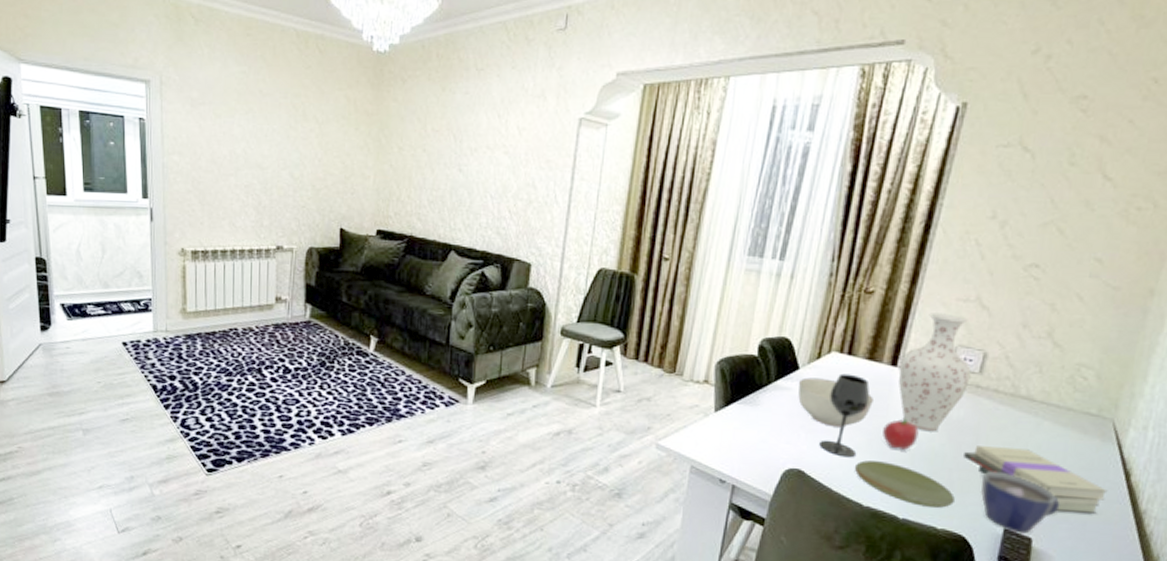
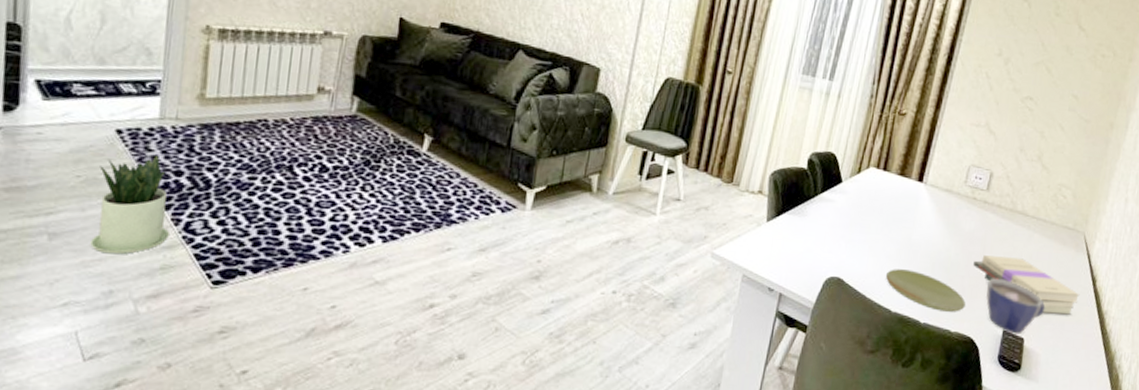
planter: none [113,364,171,447] -> present [90,156,171,255]
bowl: present [798,377,873,427] -> none [840,190,903,238]
wineglass: present [819,373,870,458] -> none [857,187,901,266]
fruit: present [882,418,919,450] -> none [909,230,939,259]
vase: present [898,313,971,432] -> none [923,135,981,243]

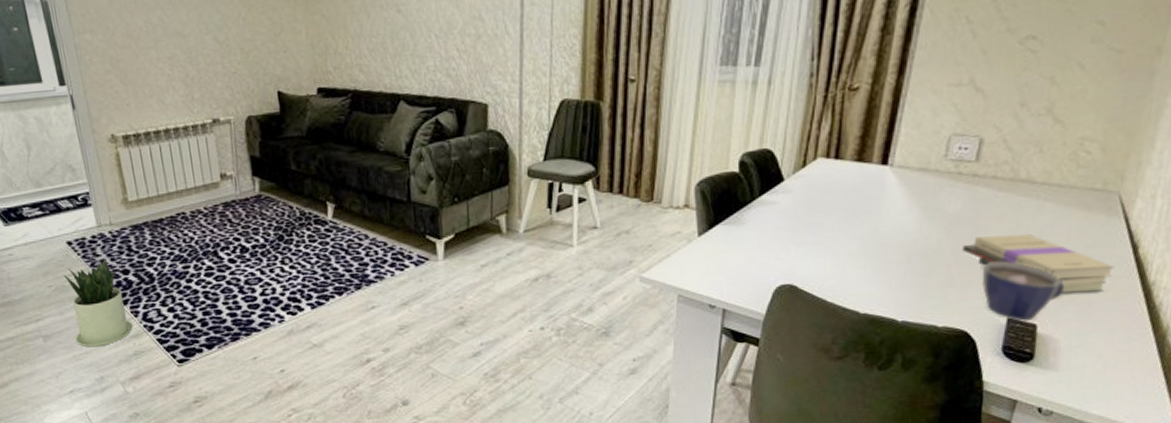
plate: present [885,269,966,312] -> none [848,265,955,306]

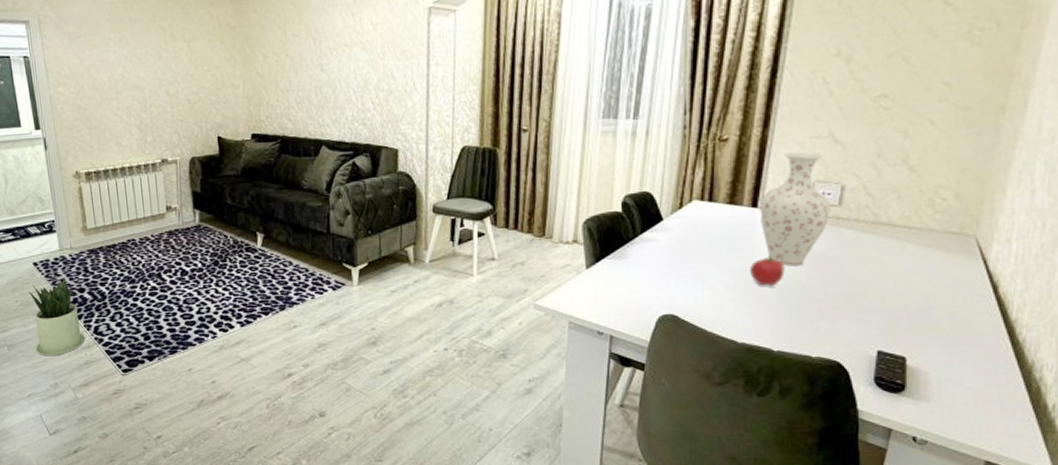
fruit: none [876,218,914,251] -> present [750,256,785,286]
vase: none [889,101,967,229] -> present [760,152,831,266]
books: present [963,234,1115,293] -> none [831,273,977,328]
cup: present [981,261,1065,320] -> none [850,297,931,352]

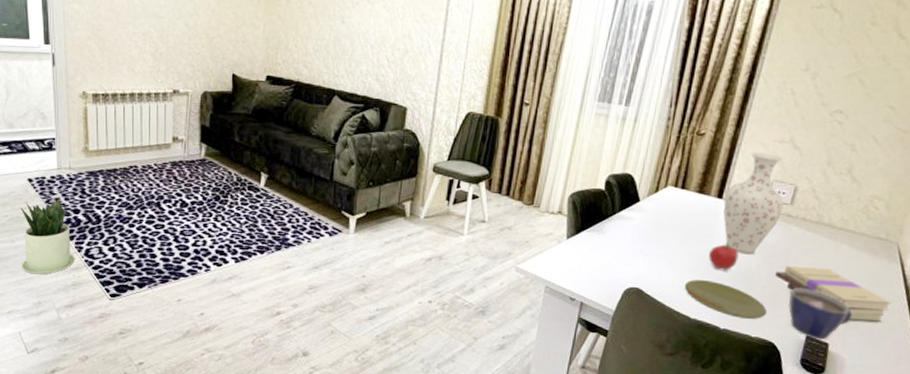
plate: none [725,299,826,337] -> present [684,279,767,319]
books: none [831,273,977,328] -> present [775,266,891,322]
cup: none [850,297,931,352] -> present [787,287,853,339]

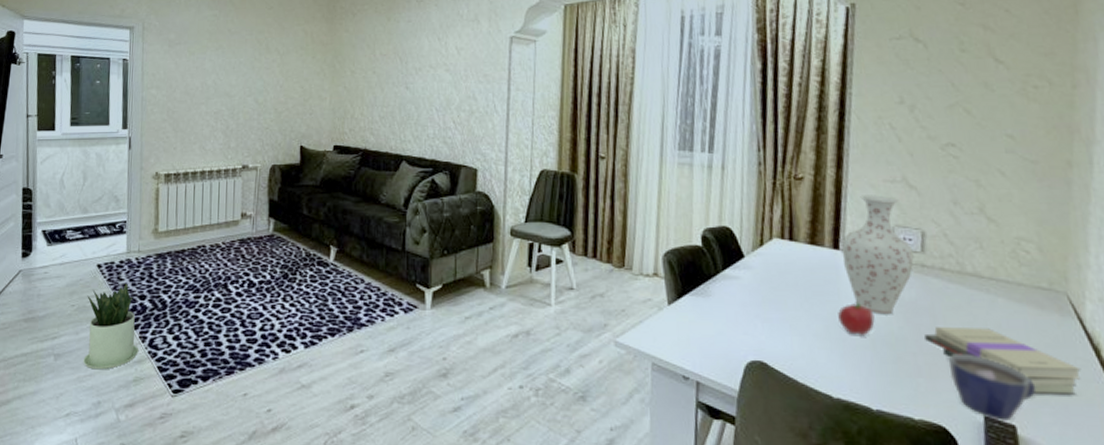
plate: present [684,279,767,319] -> none [816,348,926,396]

